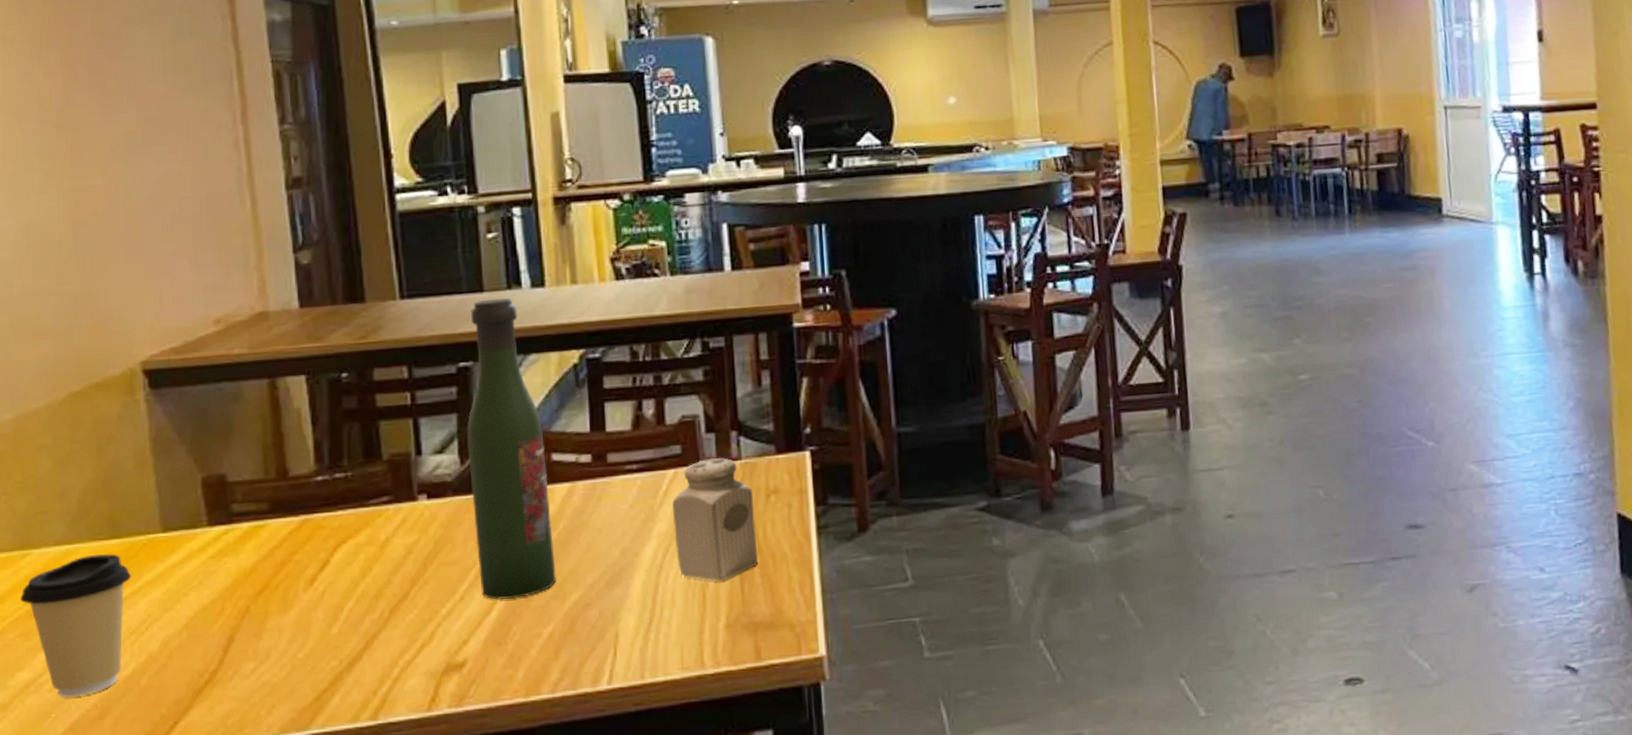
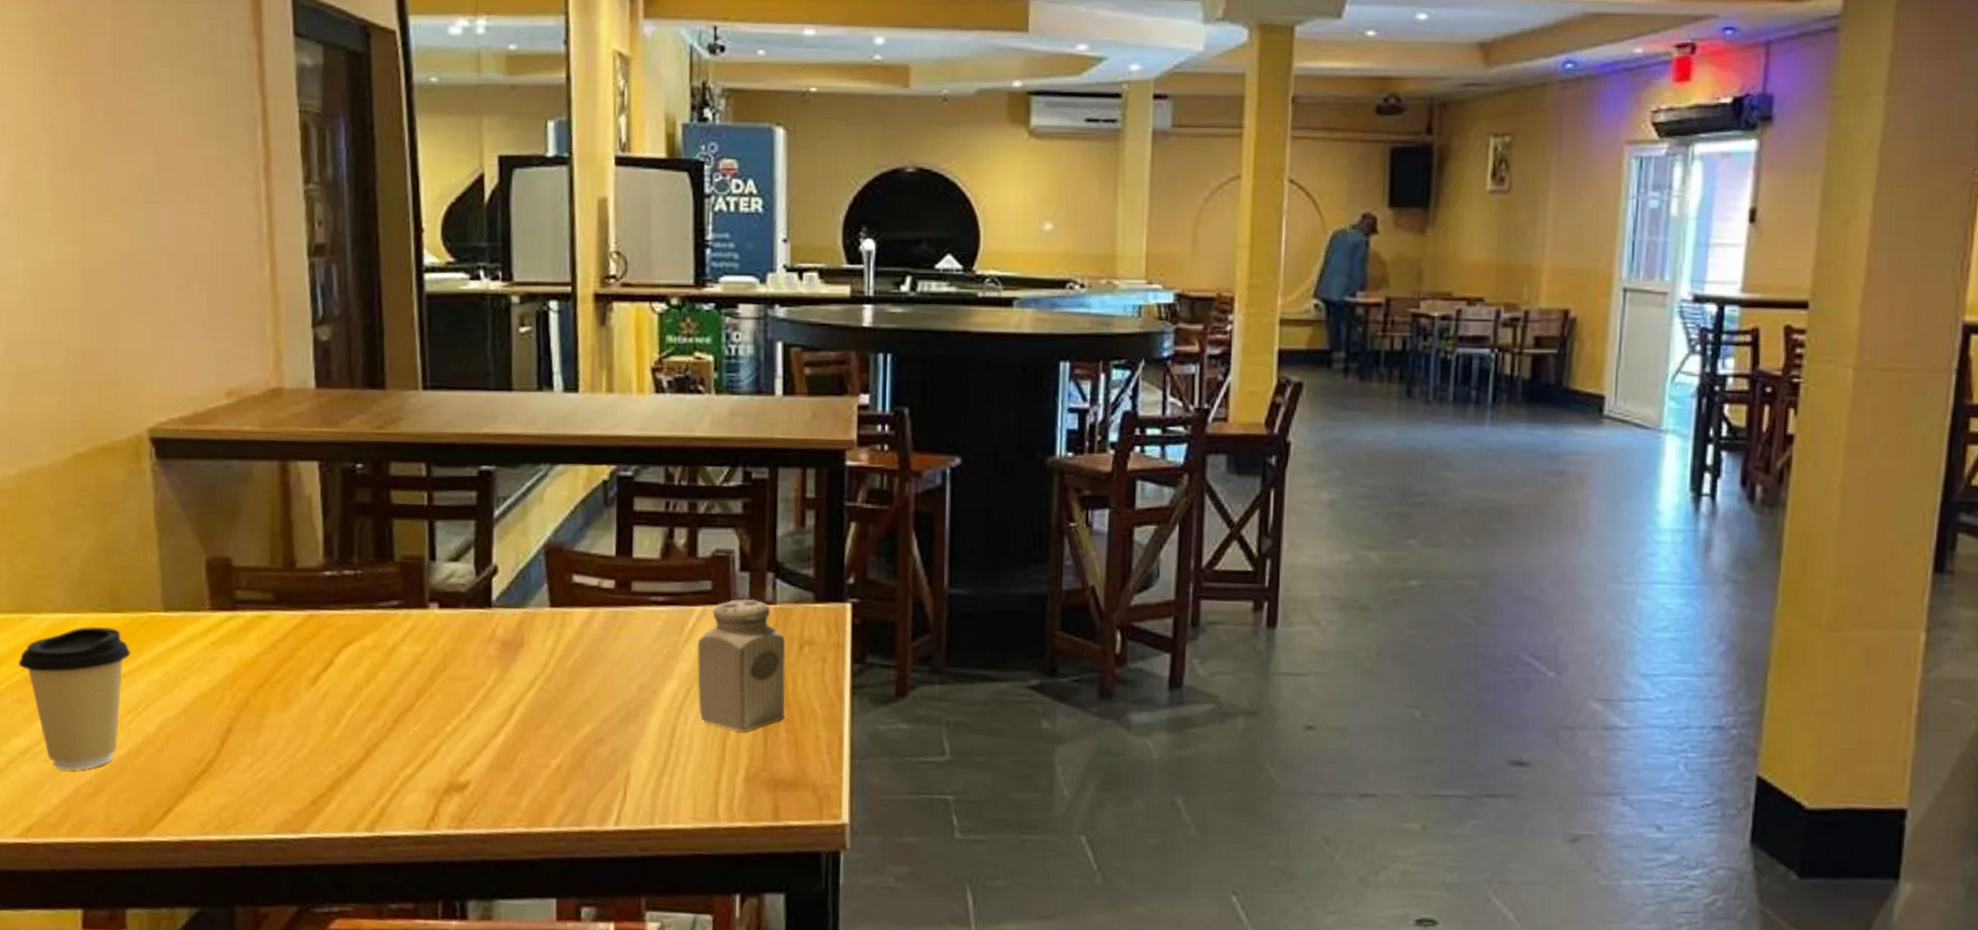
beer bottle: present [467,297,556,600] -> none [484,399,569,725]

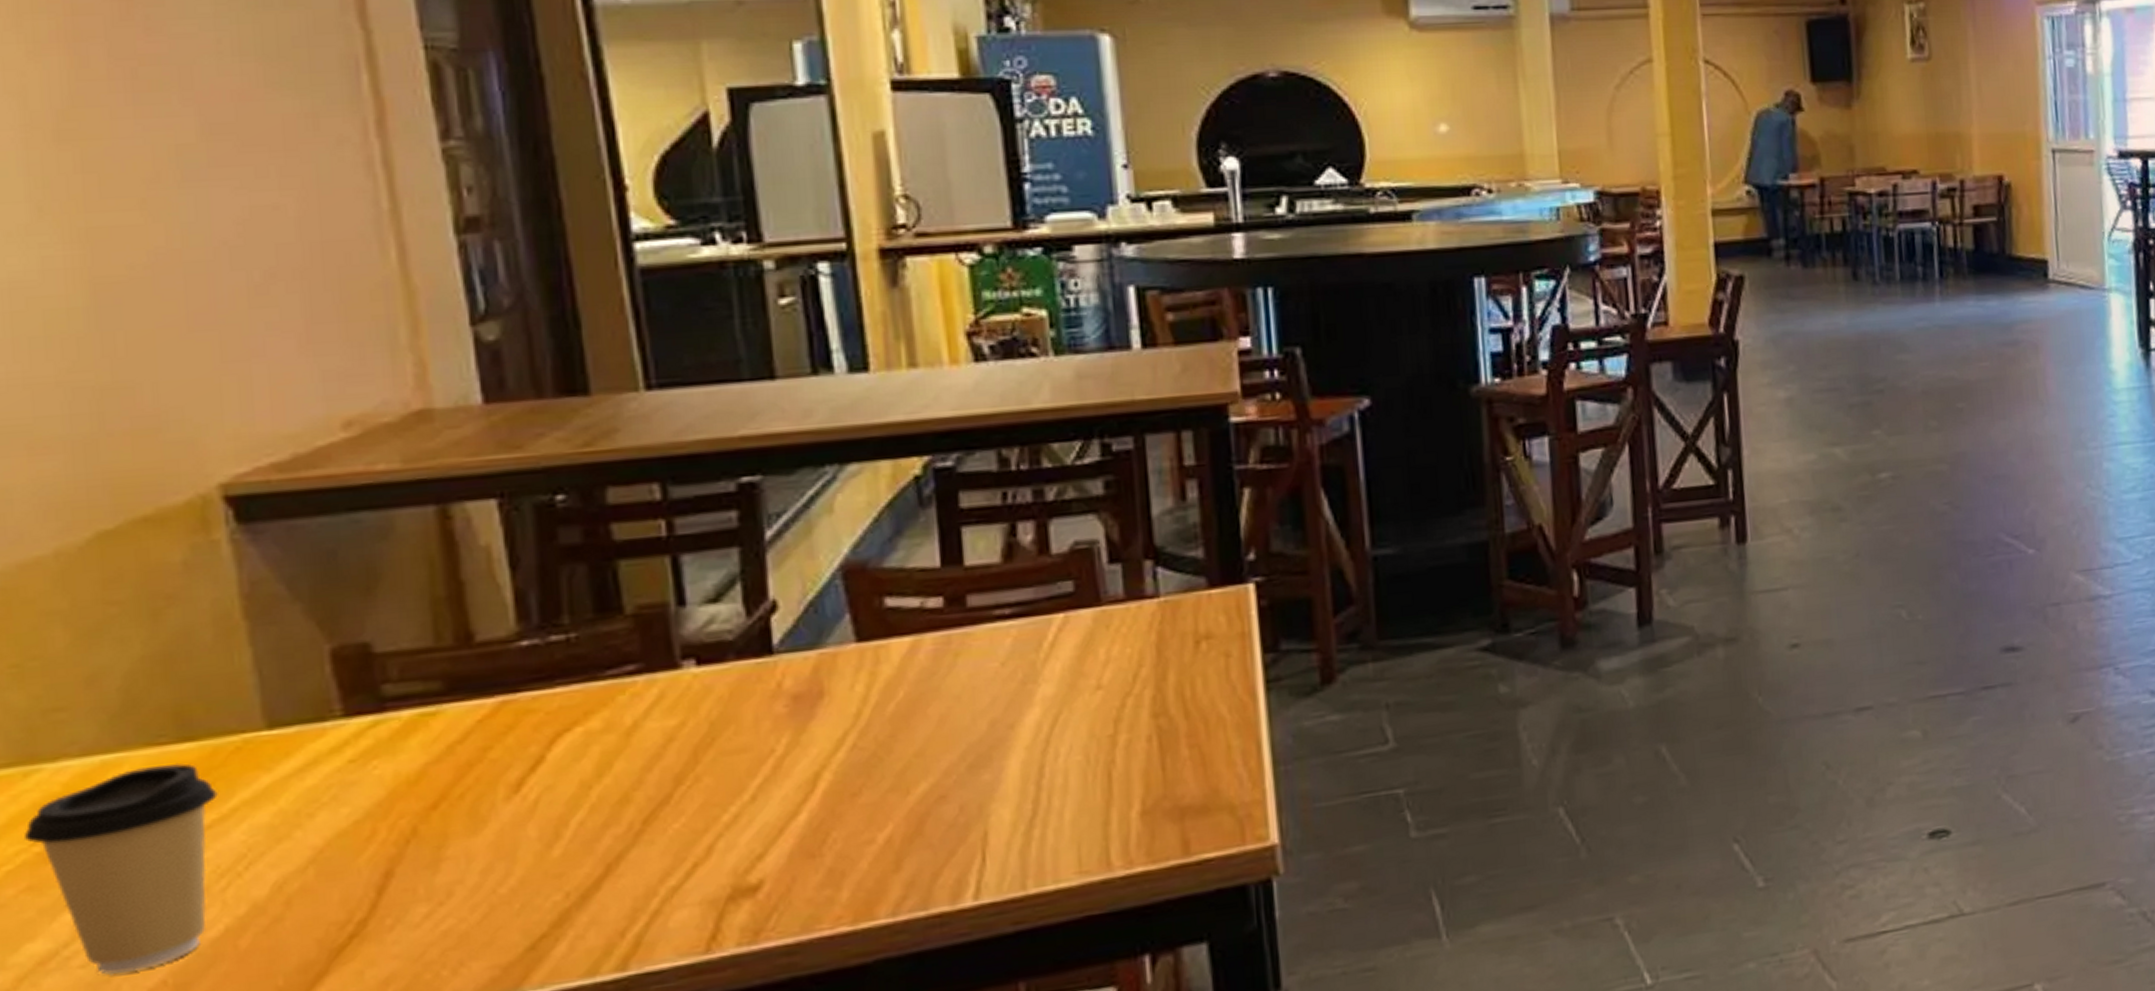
salt shaker: present [697,598,786,732] -> none [1061,595,1186,758]

